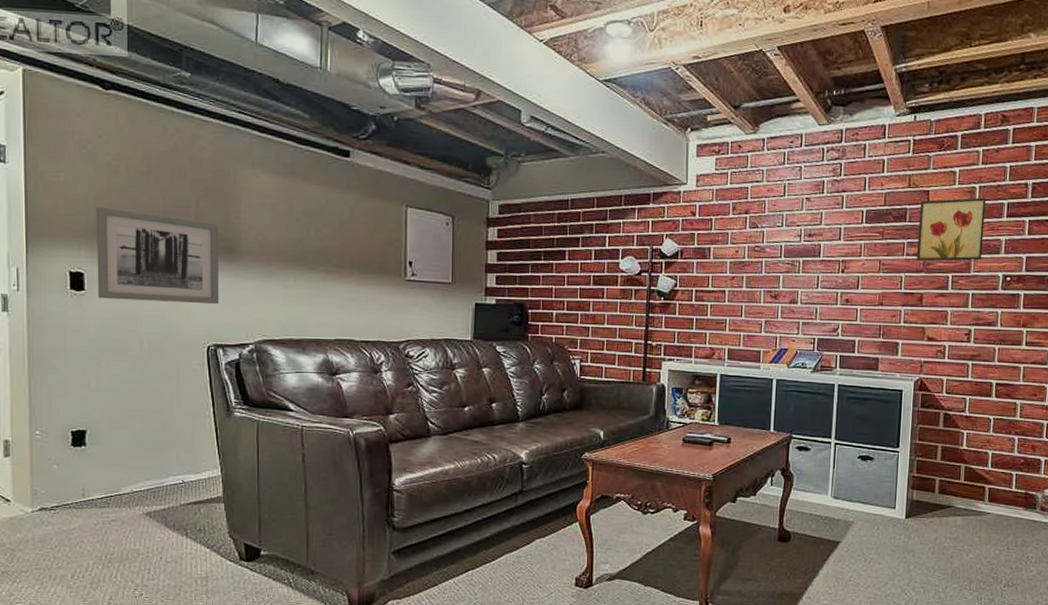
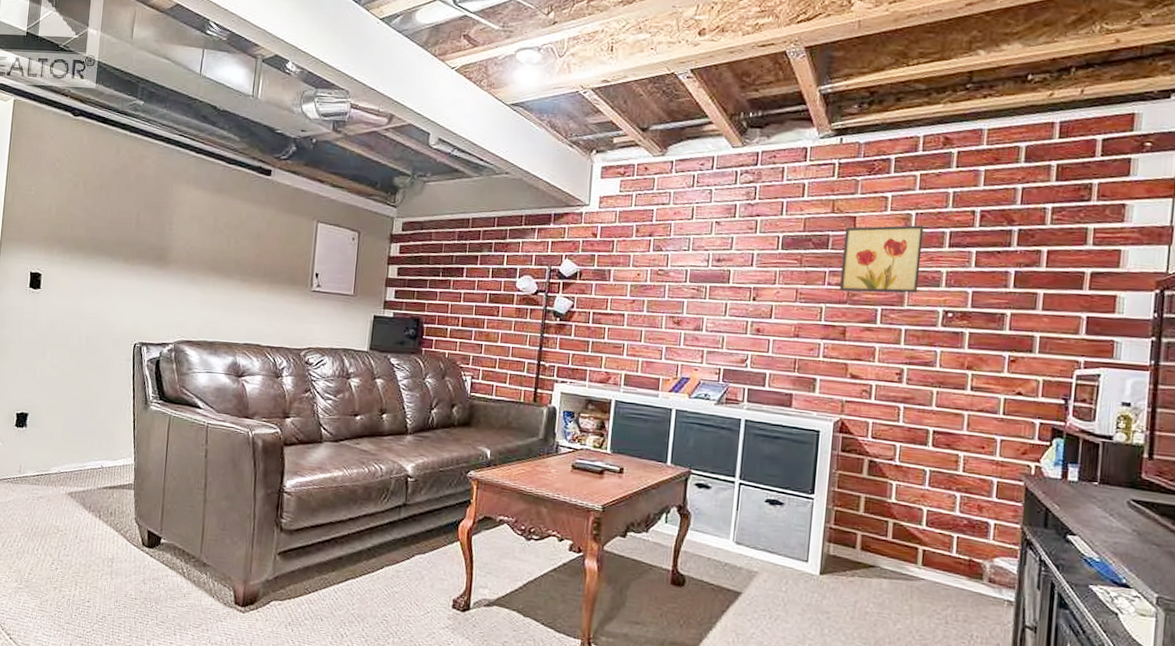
wall art: present [96,207,218,305] -> none [50,217,154,307]

